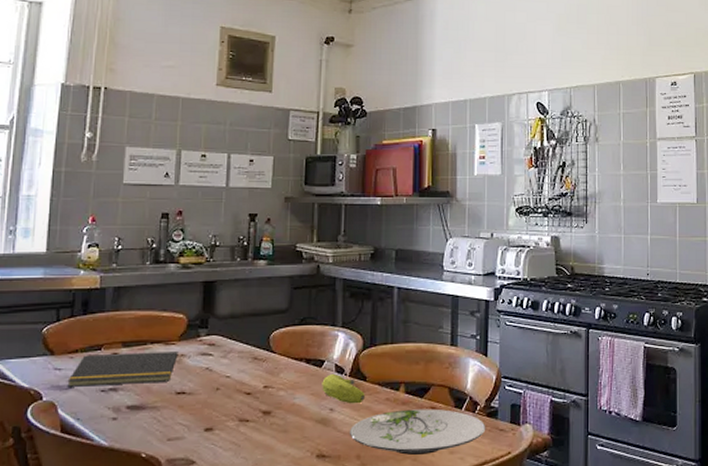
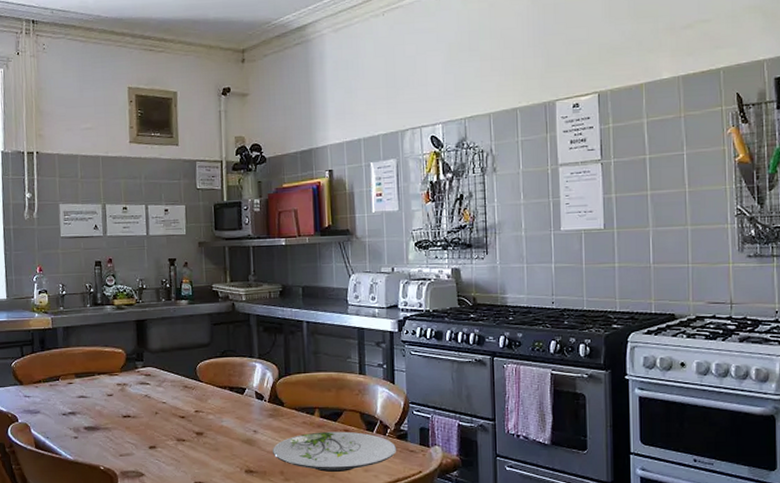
notepad: present [67,352,178,387] -> none [35,381,122,411]
fruit: present [322,373,365,404] -> none [245,399,284,427]

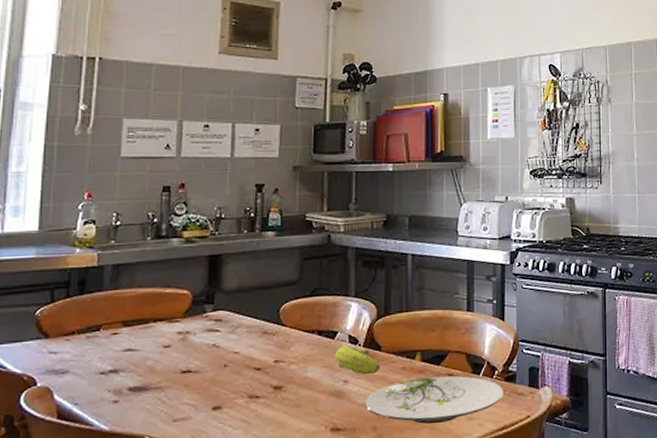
fruit: none [245,399,284,427] -> present [335,344,380,375]

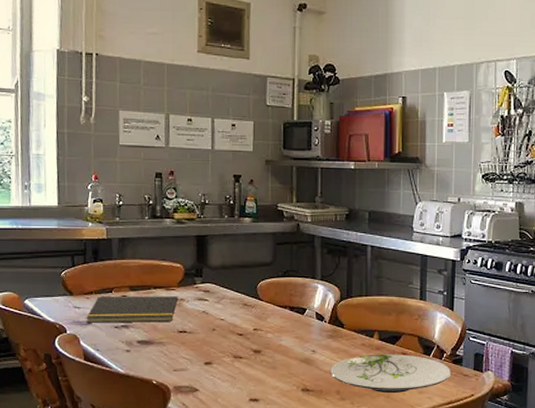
notepad: none [63,329,183,371] -> present [86,296,178,323]
fruit: present [335,344,380,375] -> none [304,320,343,348]

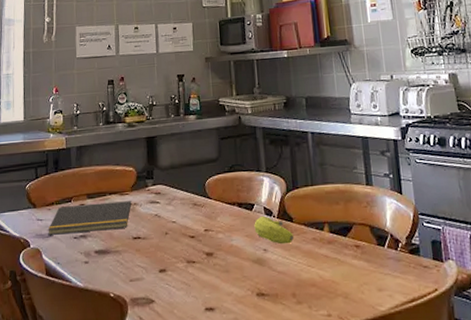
fruit: none [304,320,343,348] -> present [254,215,293,245]
plate: present [329,354,452,393] -> none [282,247,410,293]

